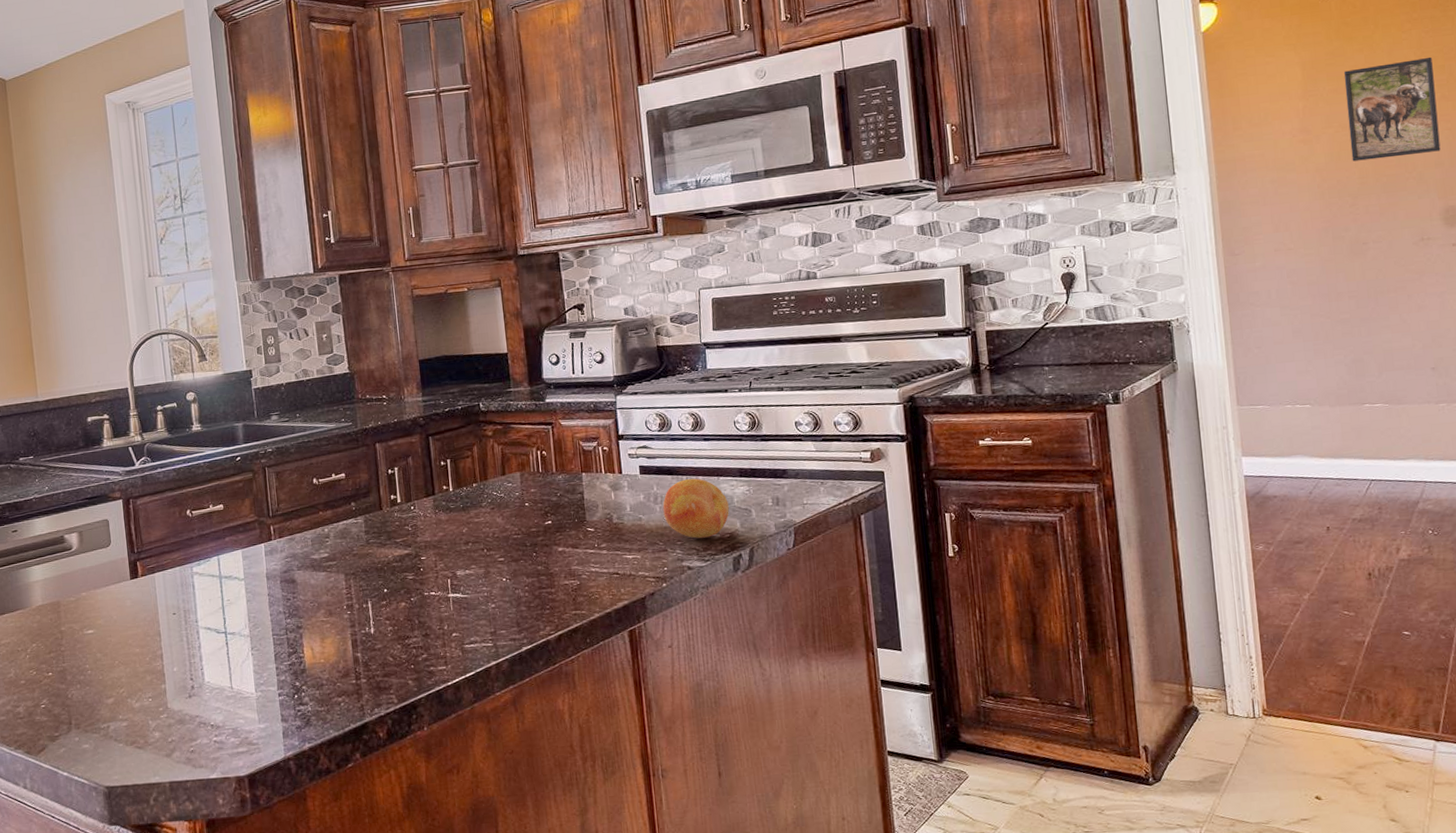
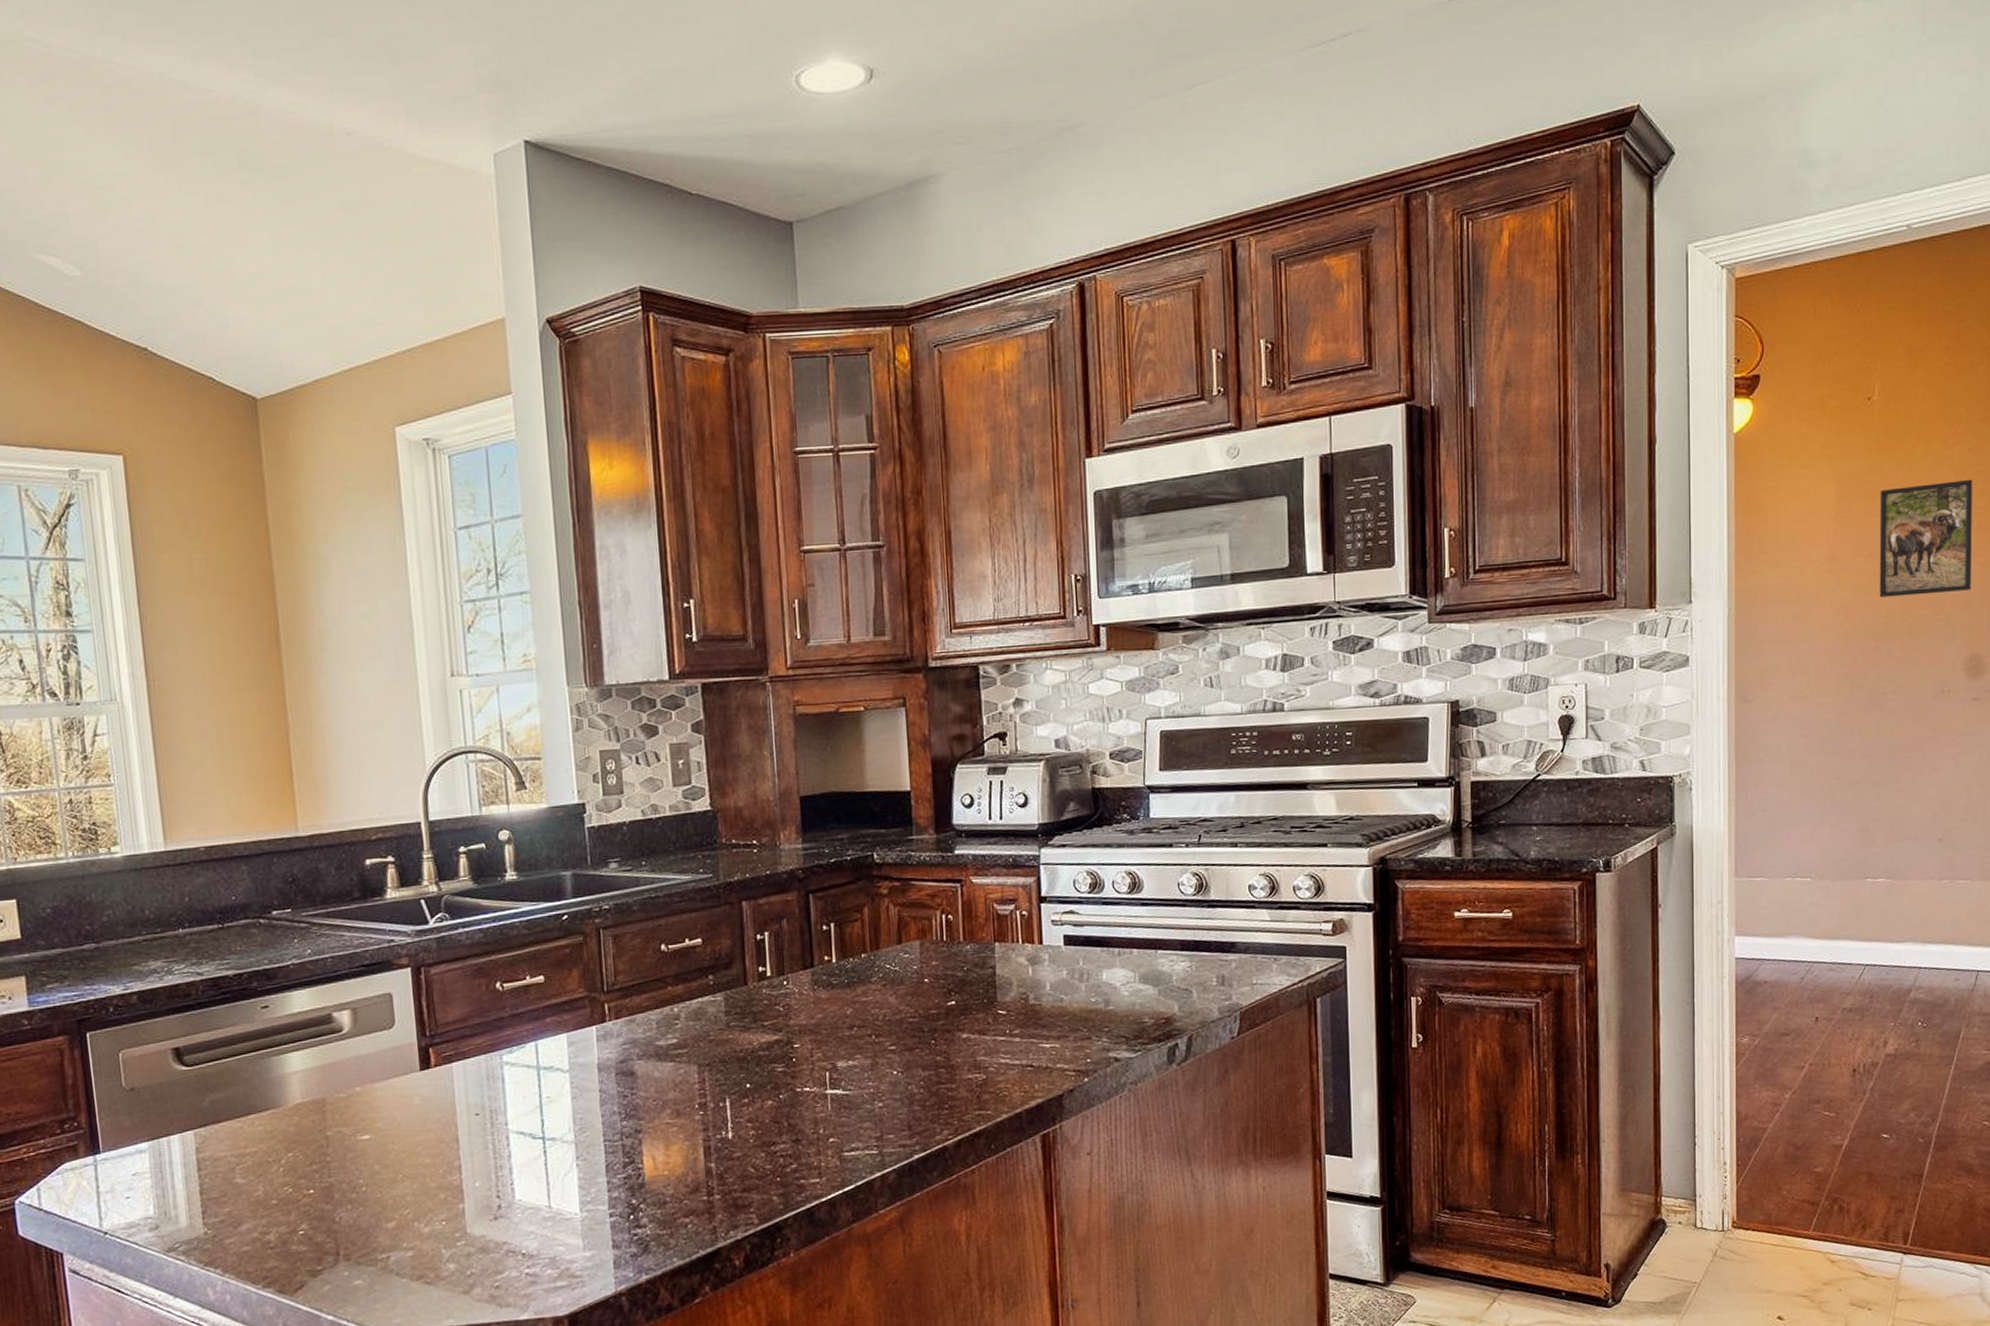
fruit: present [662,478,729,539] -> none [1089,951,1166,1024]

